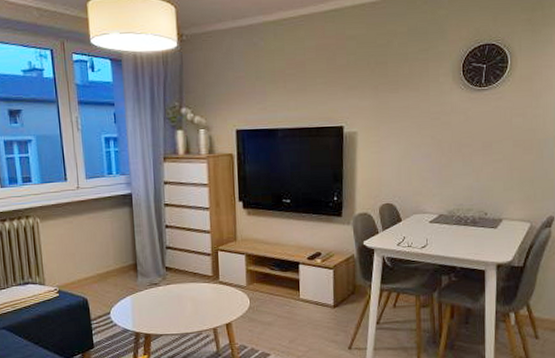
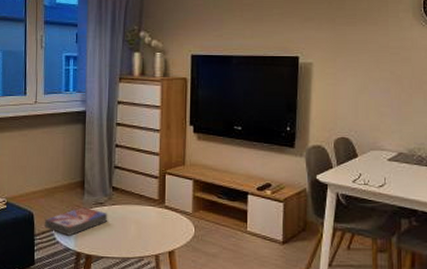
textbook: none [99,289,164,318] -> present [44,207,108,236]

